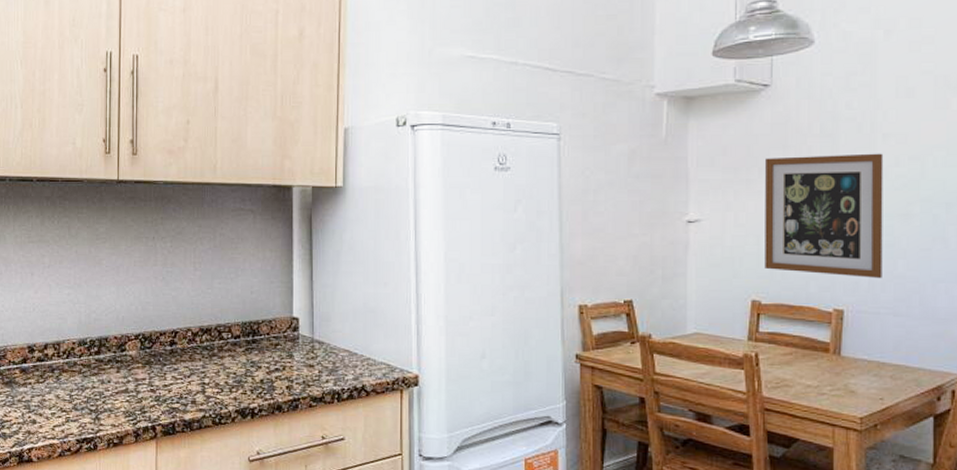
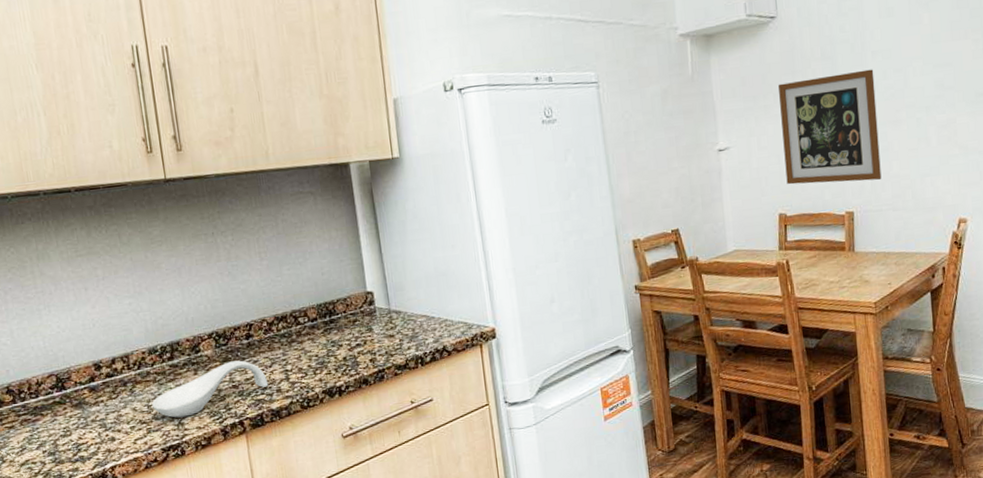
spoon rest: none [74,365,185,413] -> present [152,360,269,418]

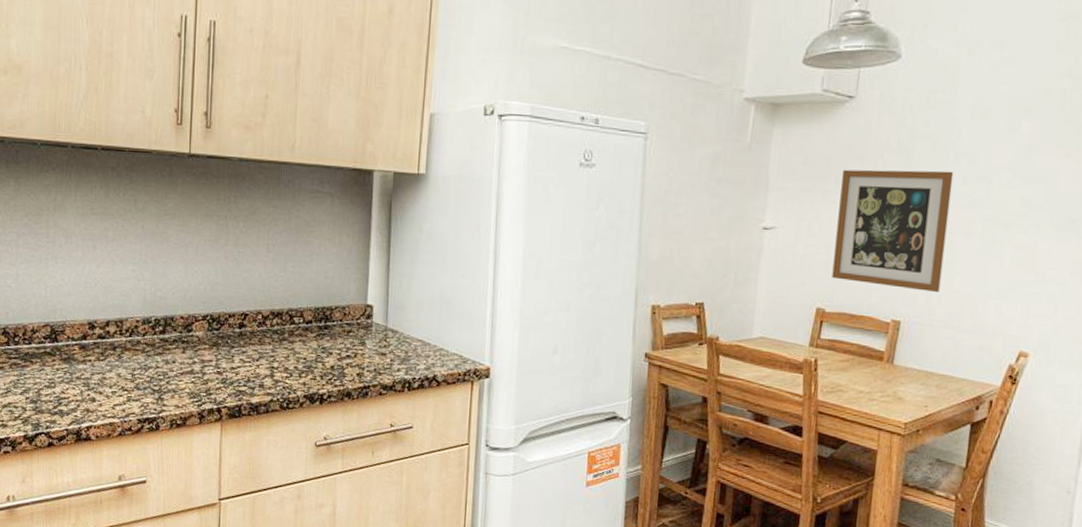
spoon rest: present [152,360,269,418] -> none [137,347,253,393]

